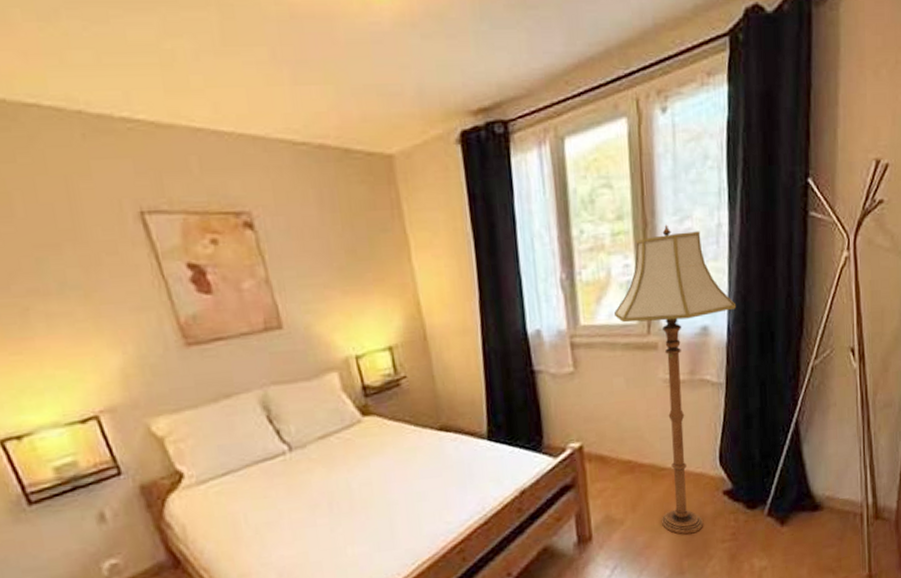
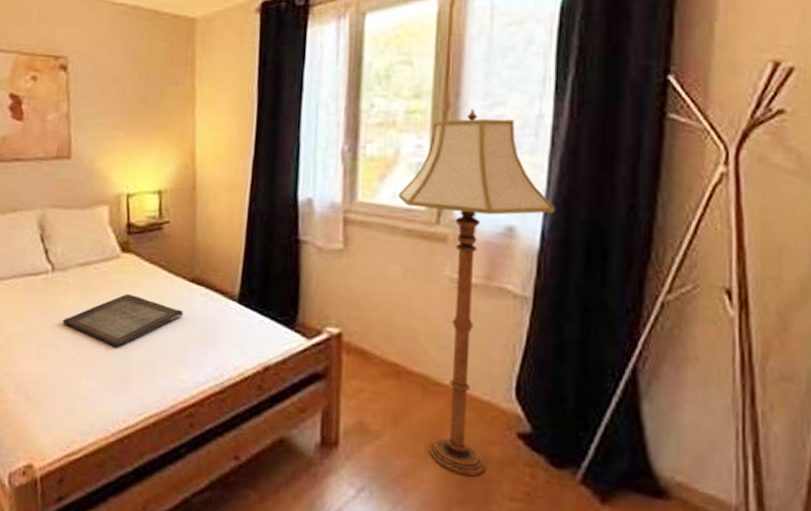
serving tray: none [313,455,437,510] -> present [62,293,183,348]

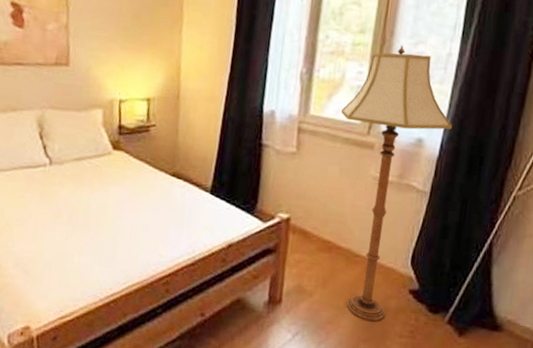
serving tray: present [62,293,183,348] -> none [58,184,164,229]

